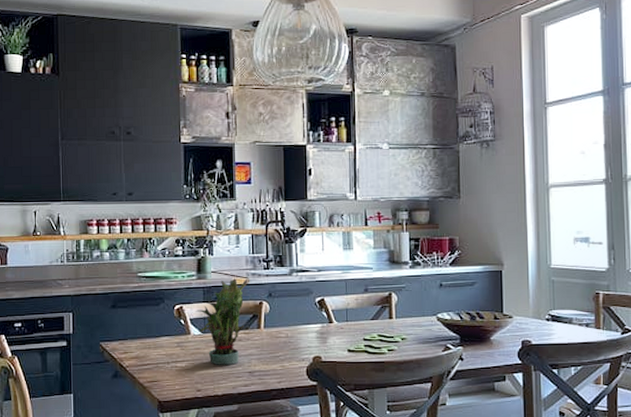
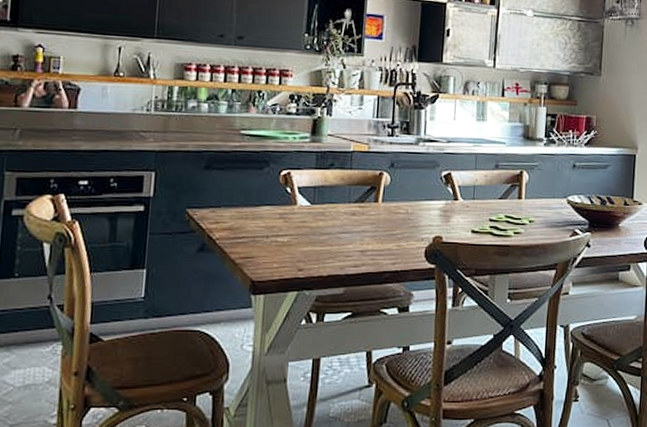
potted plant: present [196,278,248,365] -> none [305,144,369,242]

